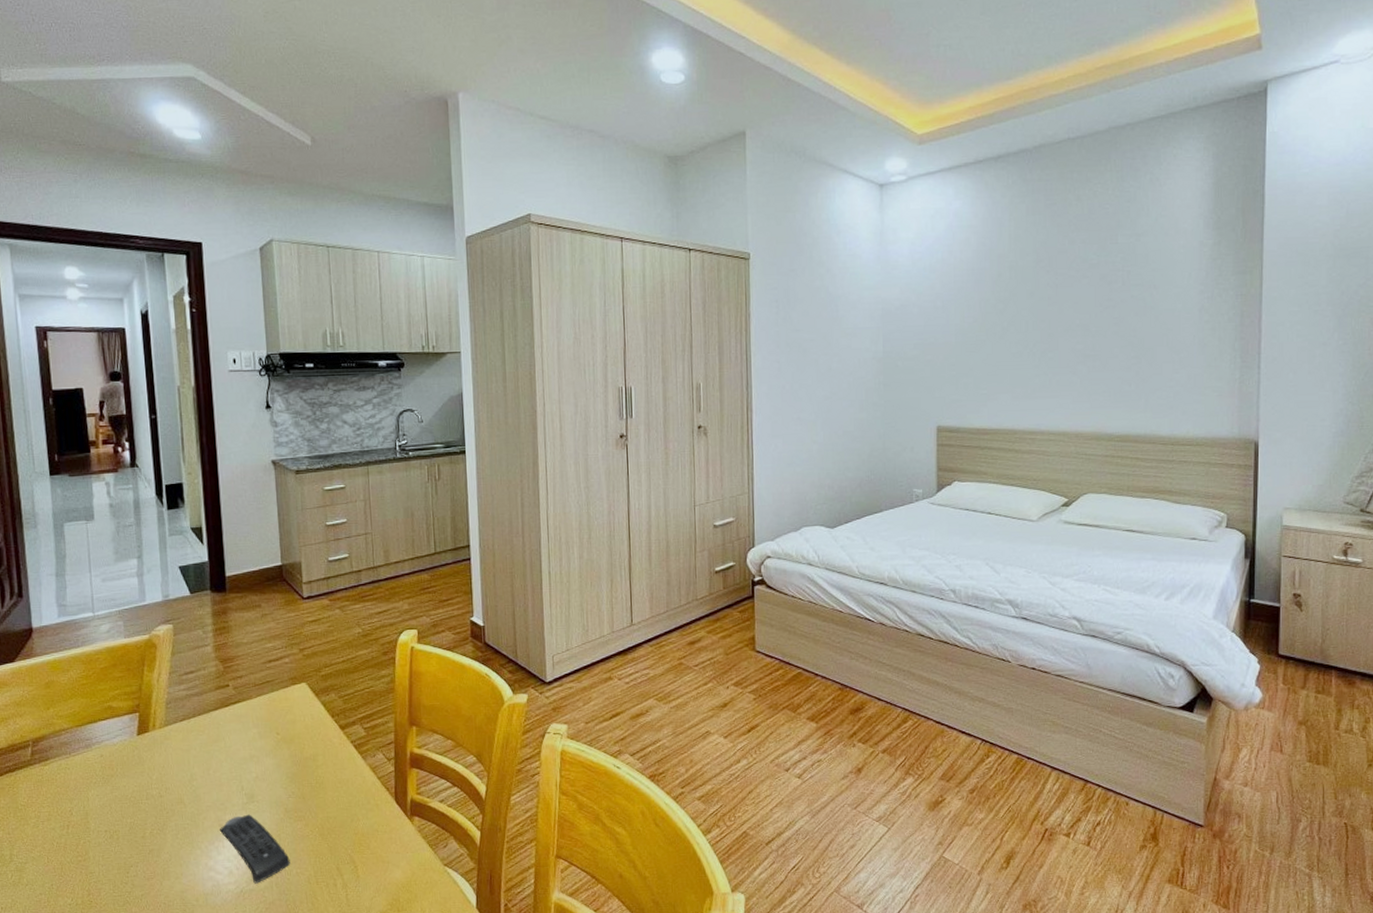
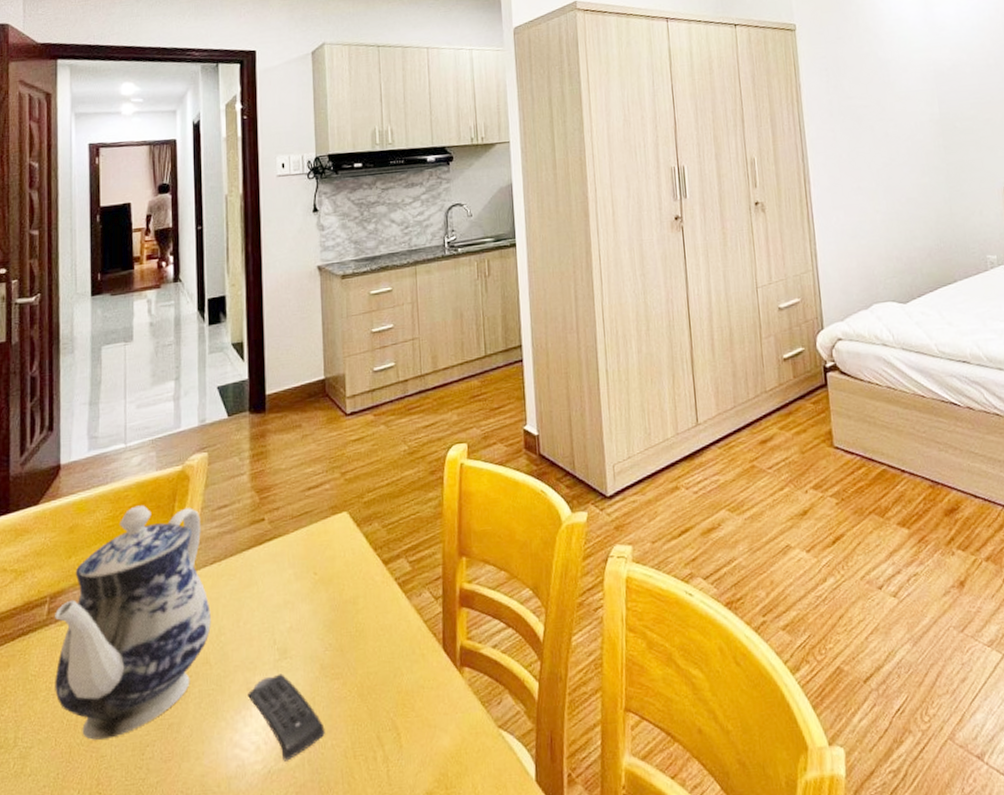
teapot: none [38,667,184,859] -> present [55,505,211,740]

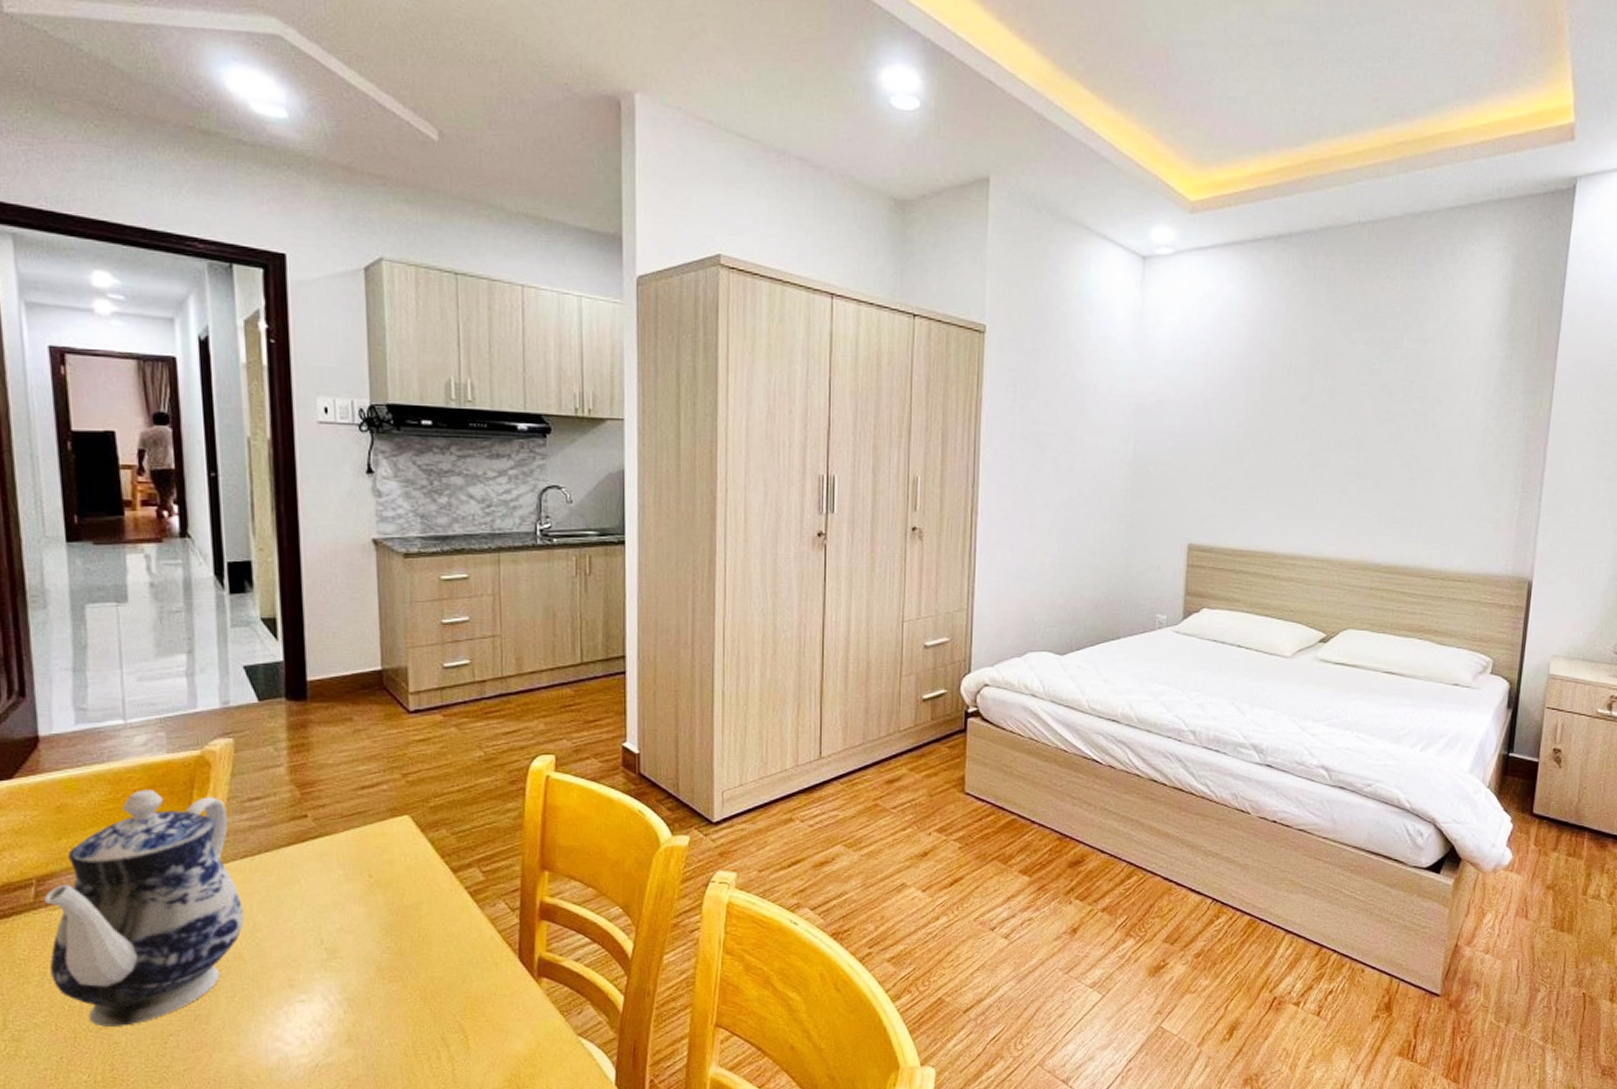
remote control: present [248,673,325,761] -> none [290,973,382,1056]

